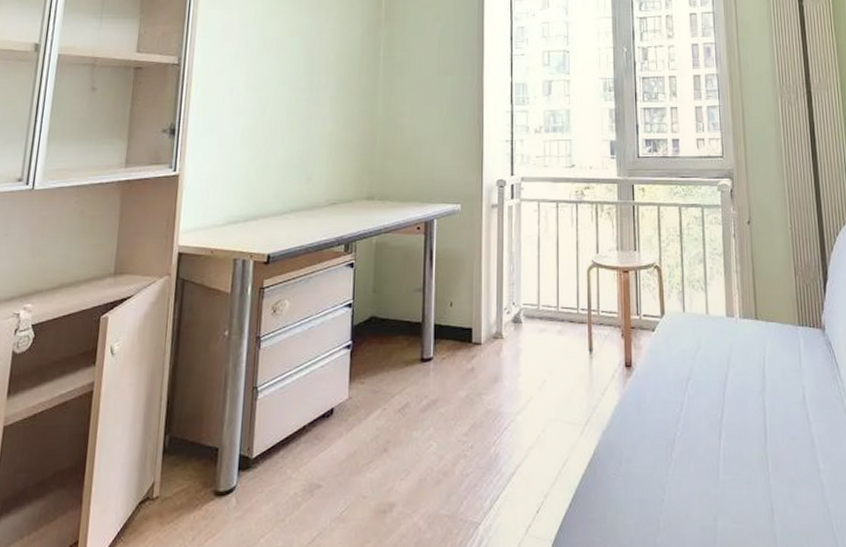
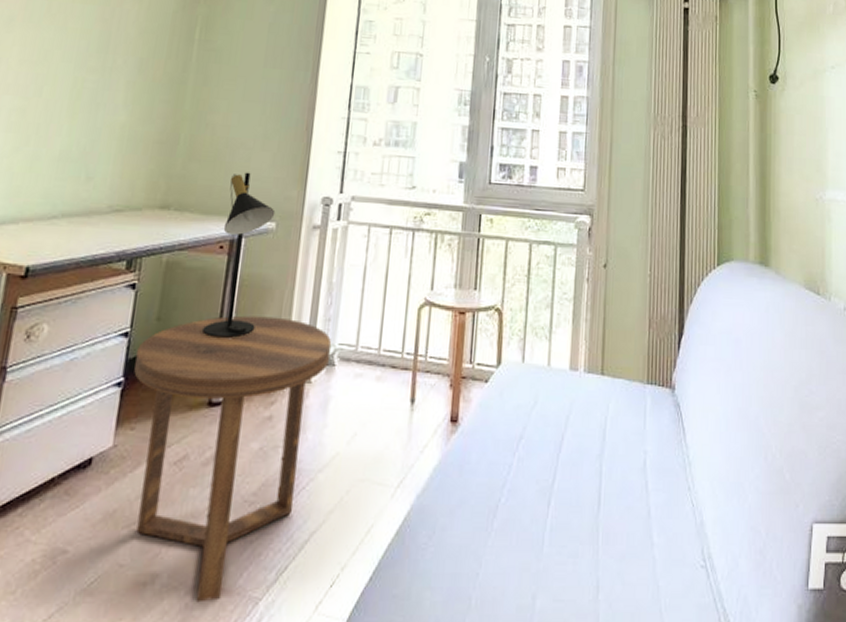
side table: none [359,284,517,527] -> present [134,315,332,603]
table lamp: none [410,164,460,304] -> present [203,172,276,338]

